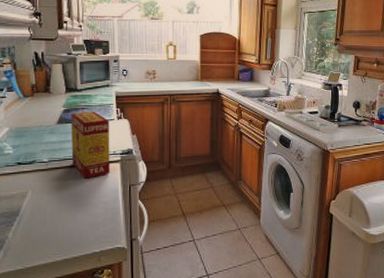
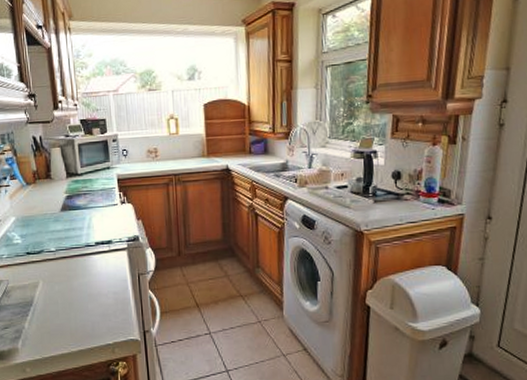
tea box: present [71,111,110,179] -> none [74,196,117,268]

